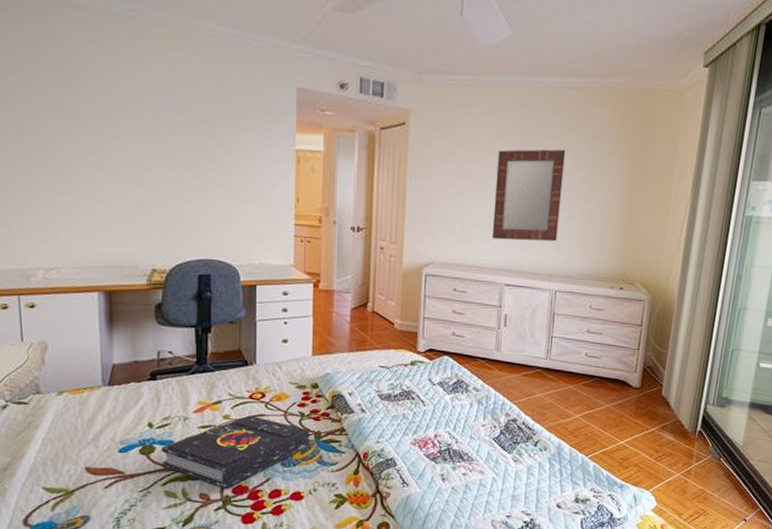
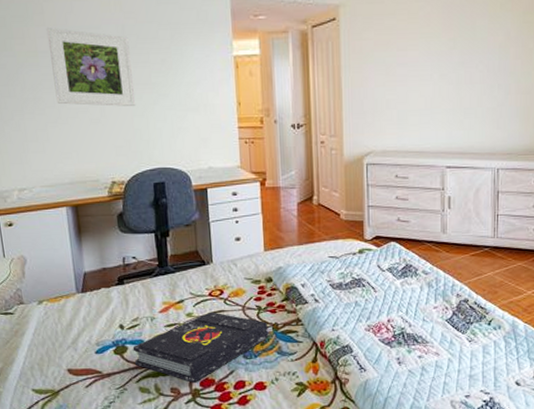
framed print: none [91,97,186,191] -> present [46,28,136,106]
home mirror: present [491,149,566,242] -> none [429,26,498,123]

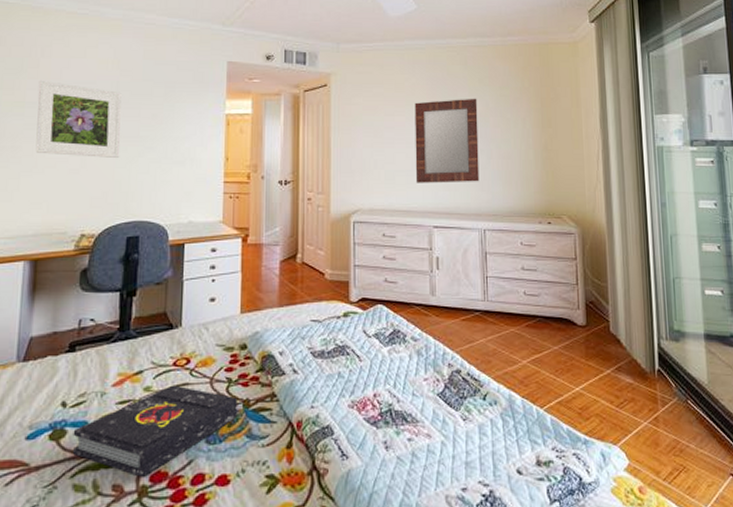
home mirror: none [429,26,498,123] -> present [414,98,480,183]

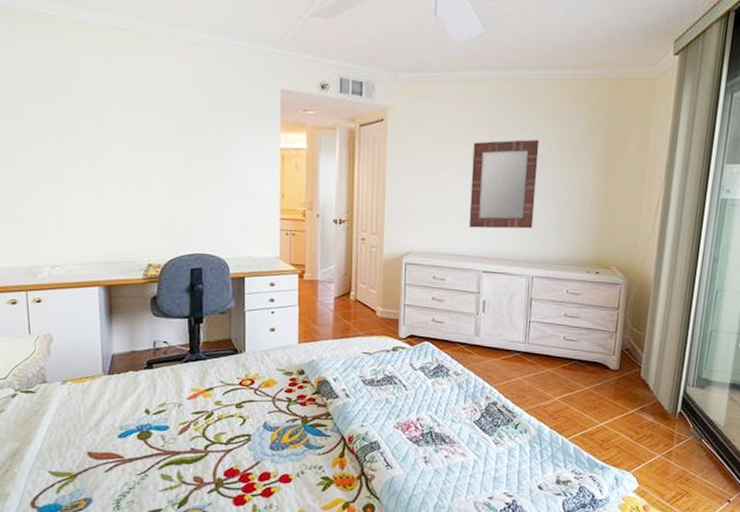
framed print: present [35,81,122,158] -> none [91,106,178,190]
book: present [72,385,237,477] -> none [157,401,296,472]

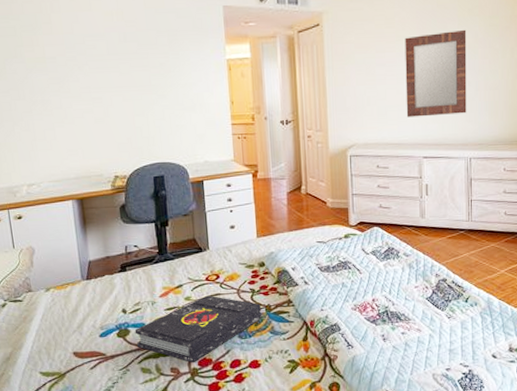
book: none [157,401,296,472] -> present [134,295,261,362]

